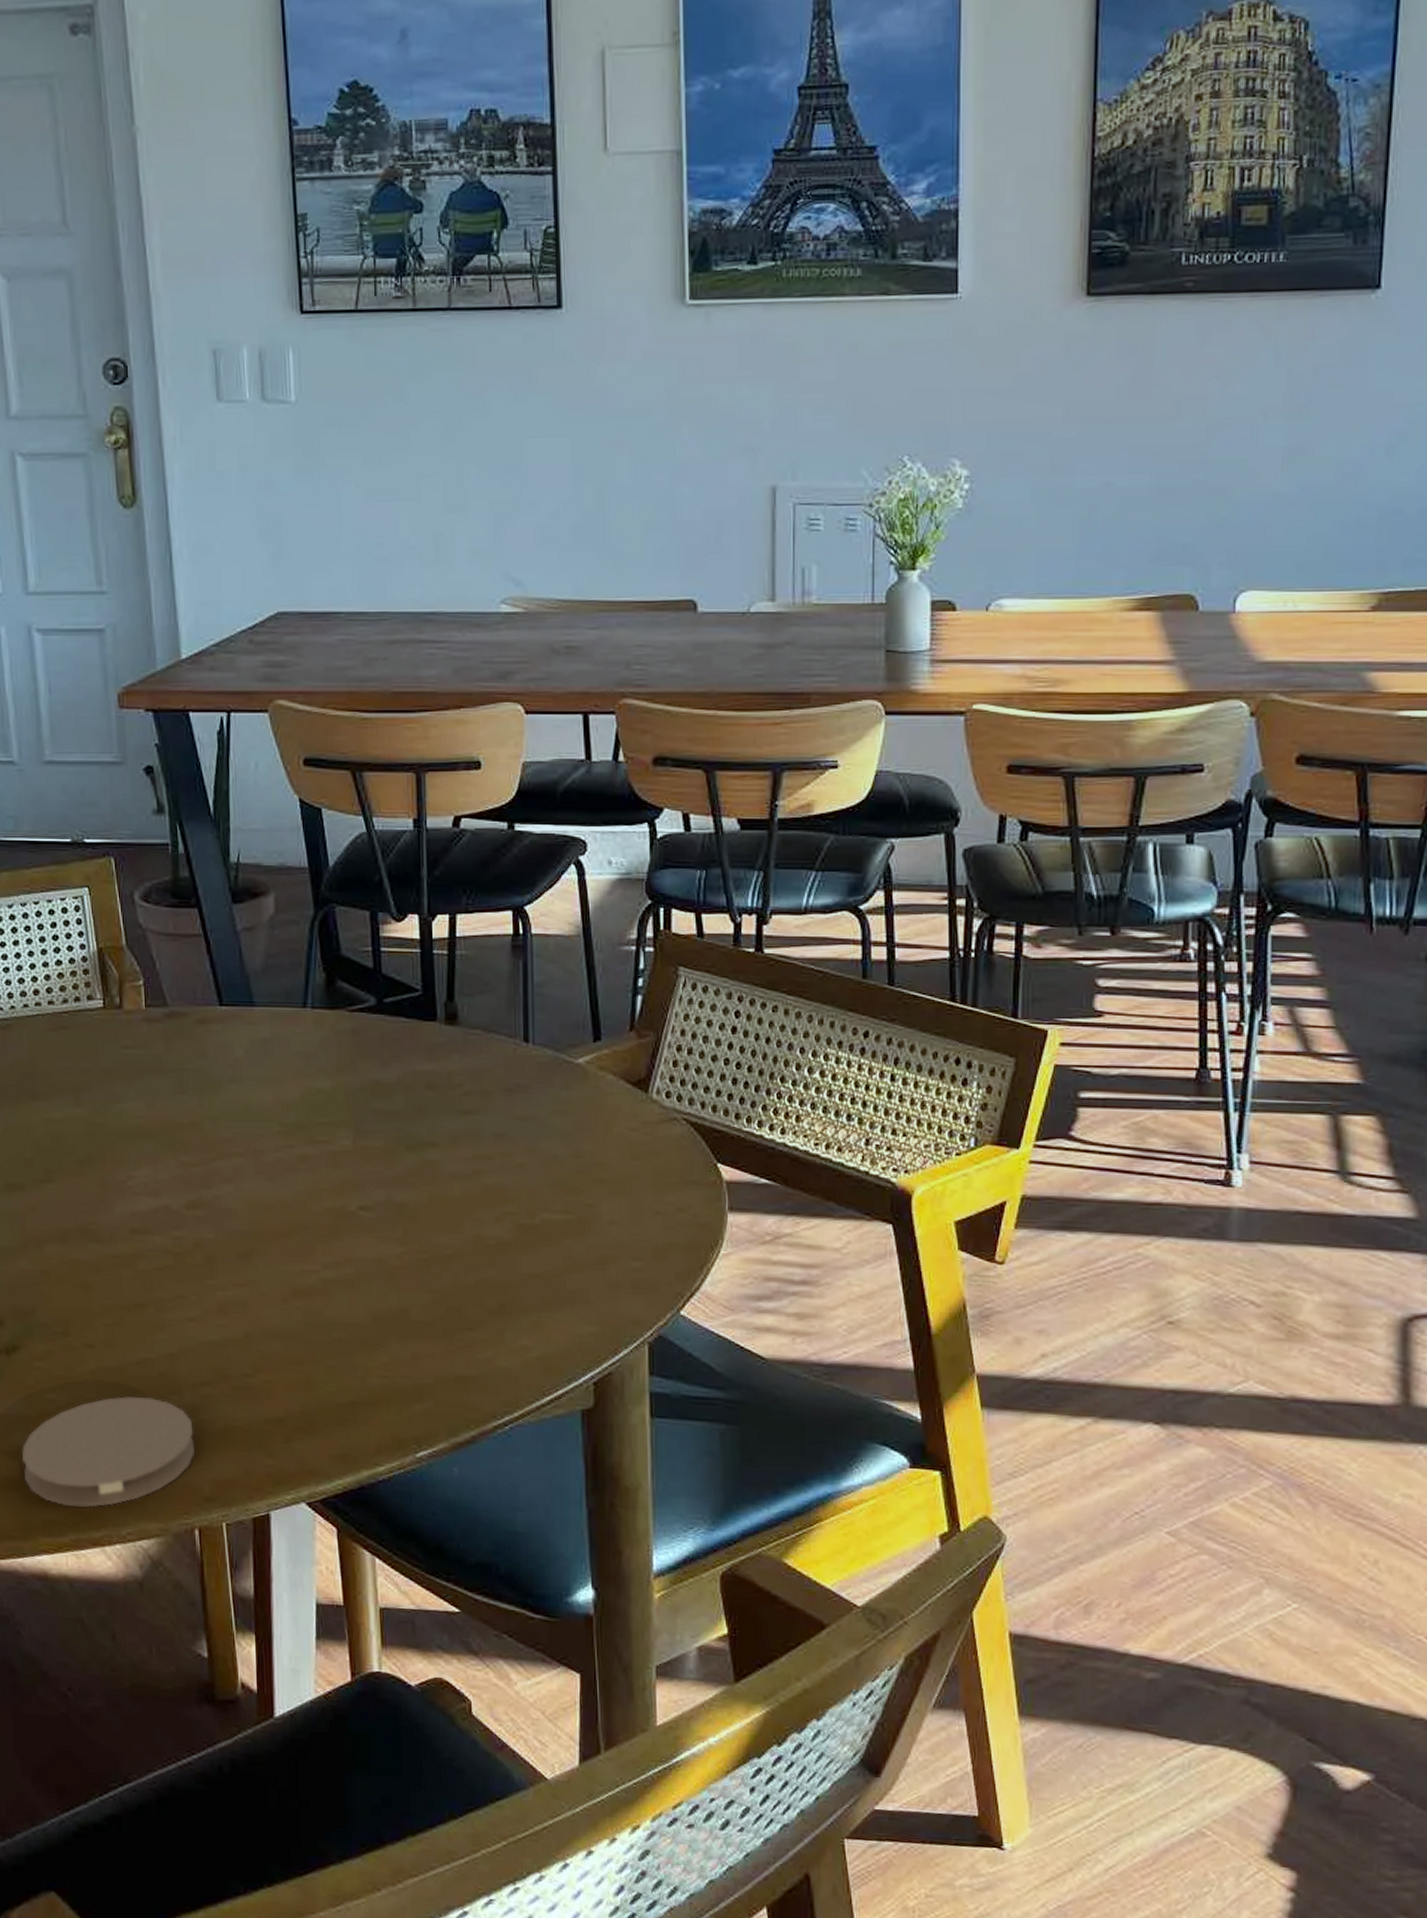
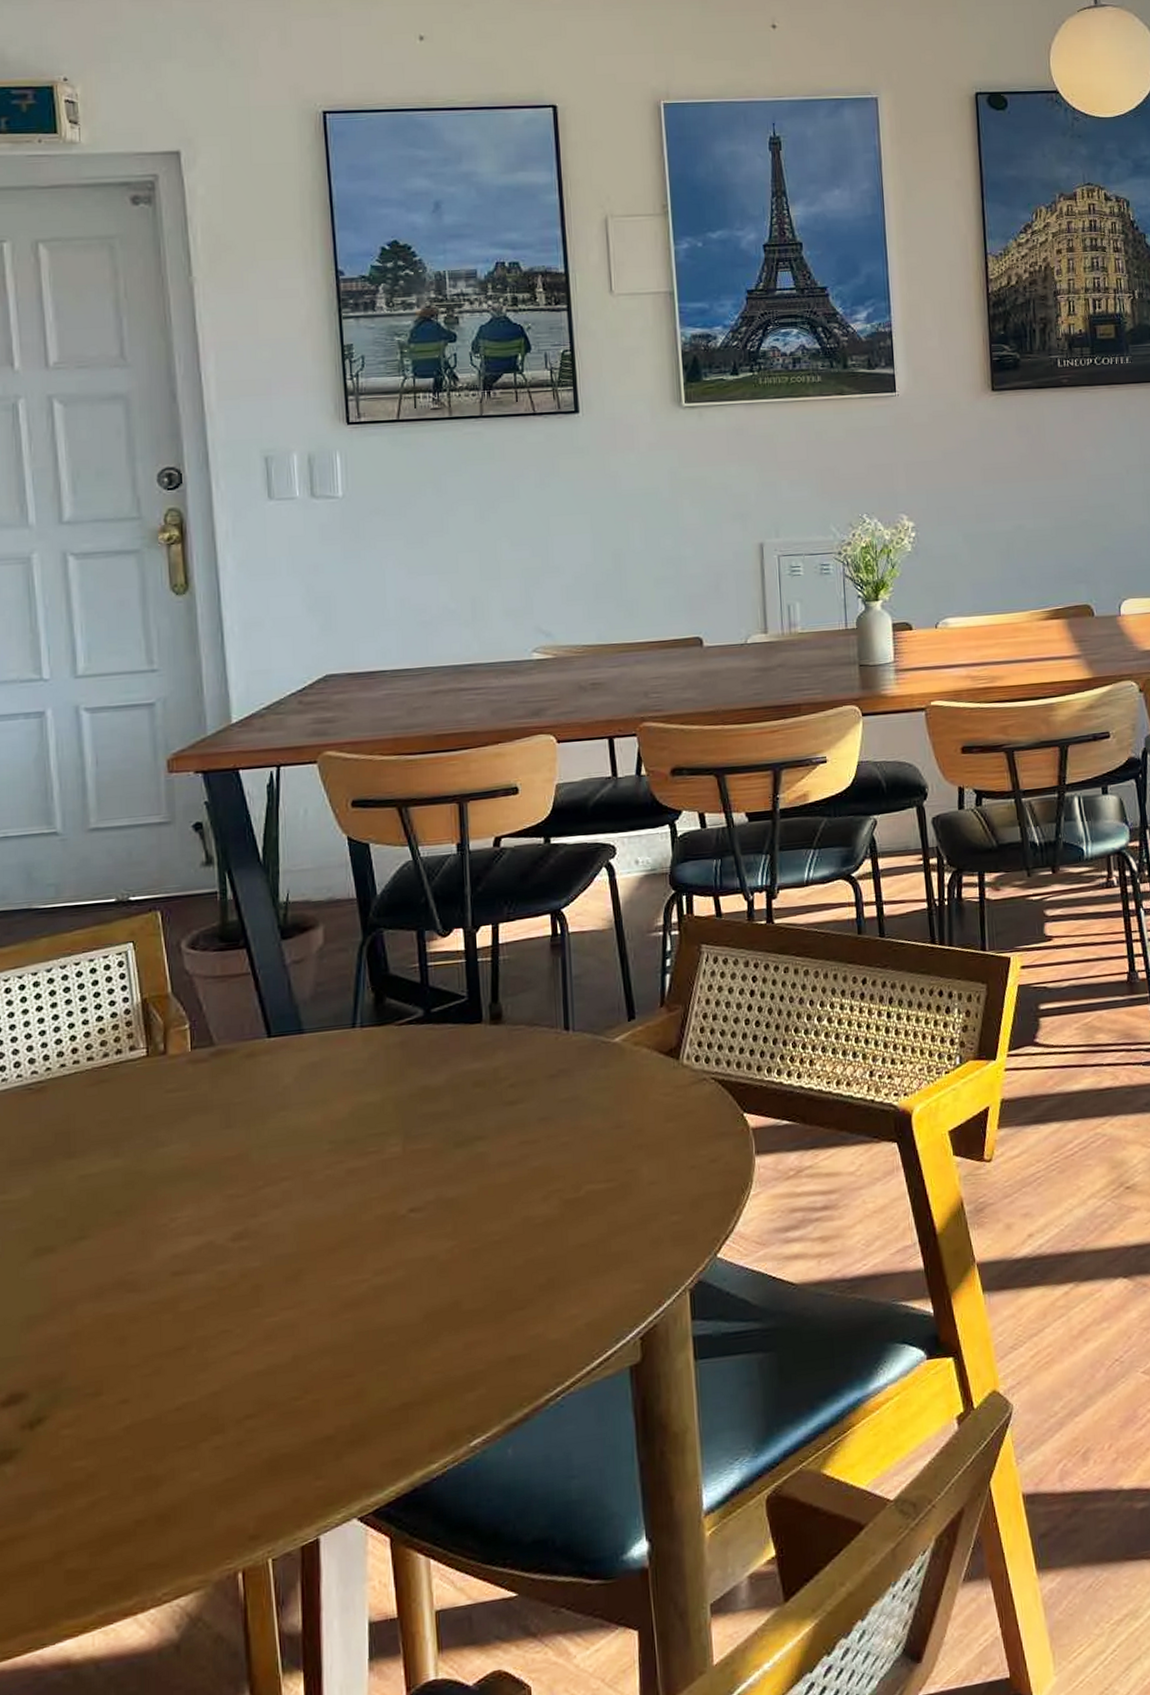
coaster: present [22,1396,195,1507] -> none [45,1442,238,1580]

